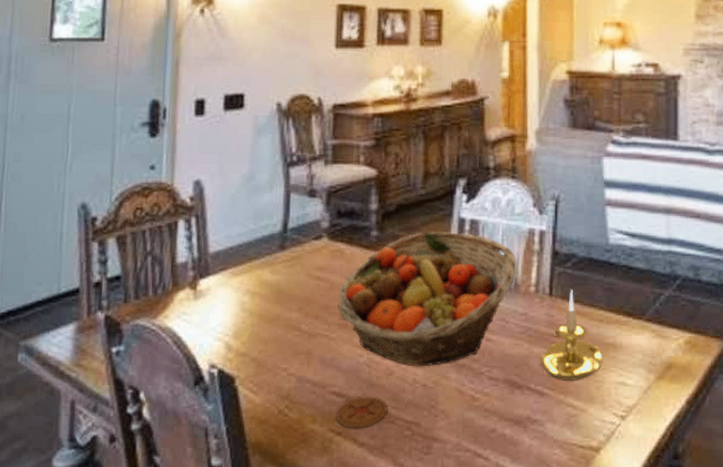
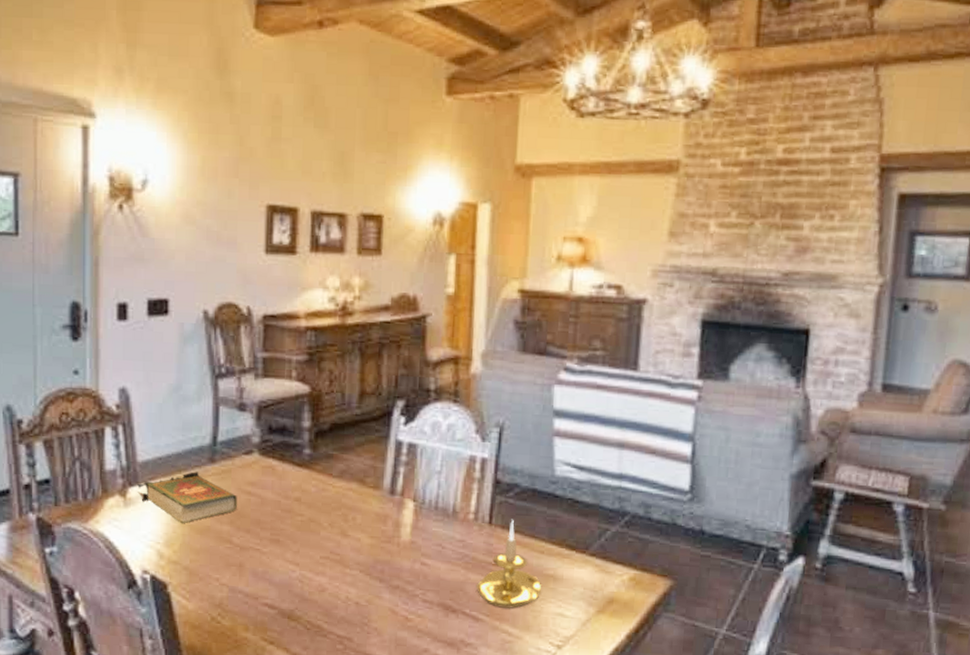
book: none [208,260,306,314] -> present [137,471,237,524]
coaster: present [335,396,388,429] -> none [267,610,320,640]
fruit basket: present [337,231,517,367] -> none [269,452,456,586]

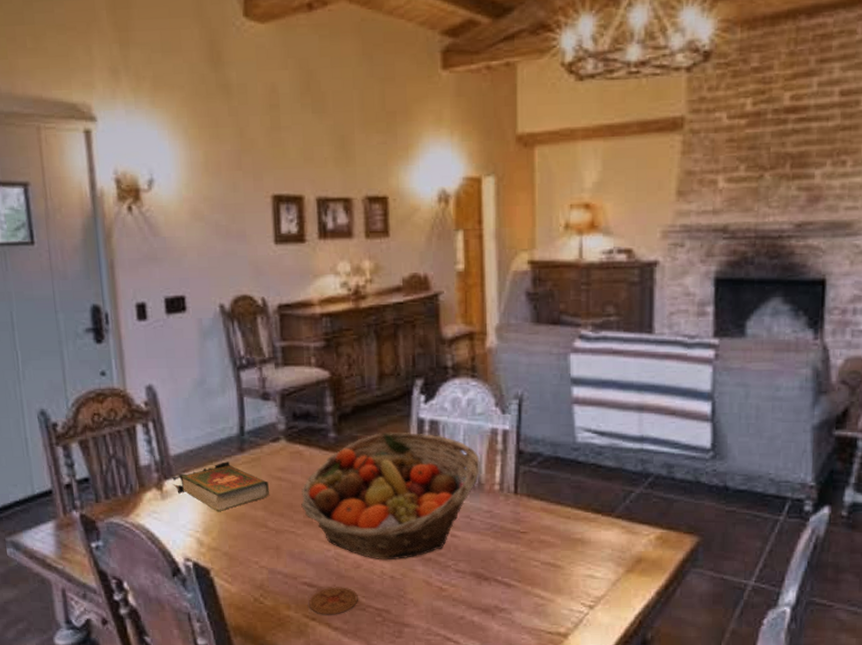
coaster: none [267,610,320,640] -> present [308,587,358,615]
fruit basket: none [269,452,456,586] -> present [301,432,480,561]
candle holder: present [476,519,541,609] -> none [506,487,570,573]

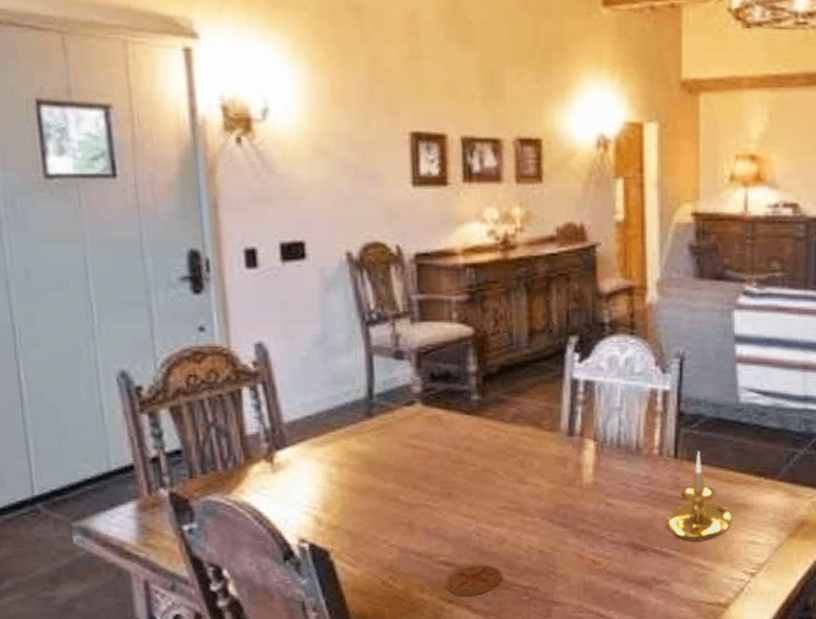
book: present [172,461,269,512] -> none [285,428,401,486]
fruit basket: present [301,432,480,561] -> none [438,393,638,534]
candle holder: none [506,487,570,573] -> present [664,450,731,541]

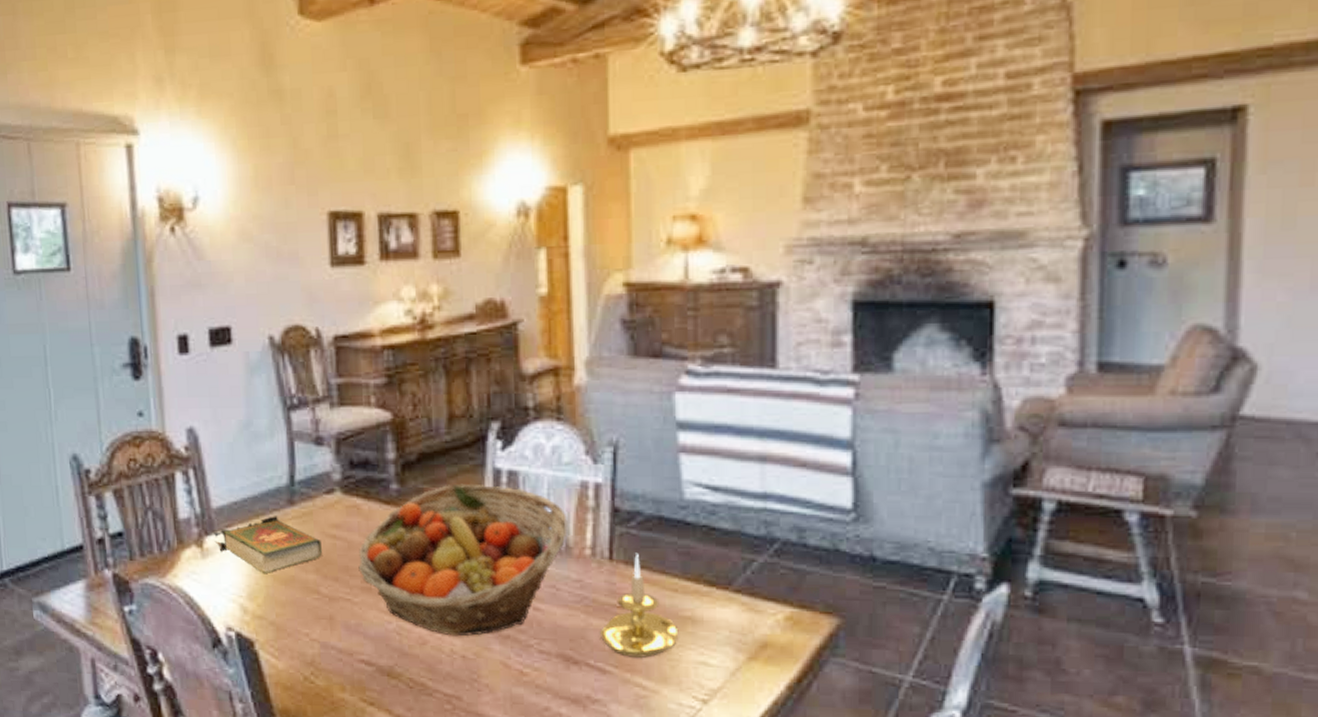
book: none [285,428,401,486] -> present [214,516,322,575]
fruit basket: none [438,393,638,534] -> present [358,483,568,637]
coaster: present [445,564,502,596] -> none [365,666,424,700]

